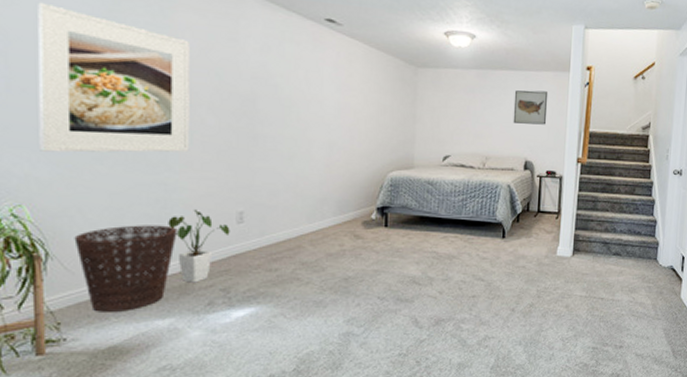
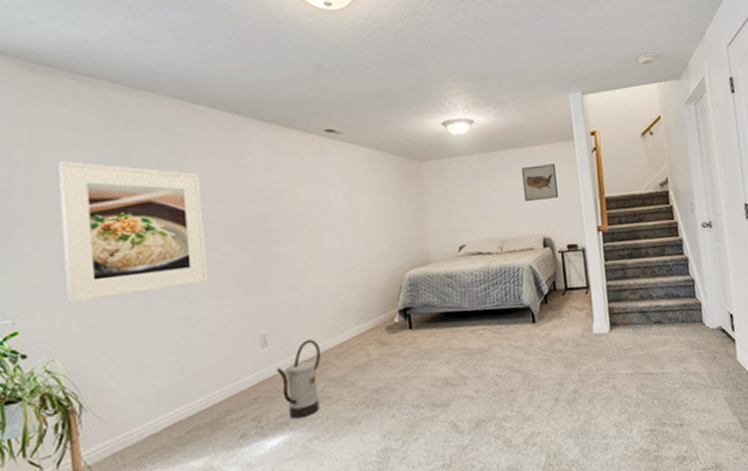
basket: present [74,225,177,312] -> none [105,359,204,461]
house plant: present [168,208,230,283] -> none [194,338,256,417]
watering can: none [249,222,296,295] -> present [276,339,322,420]

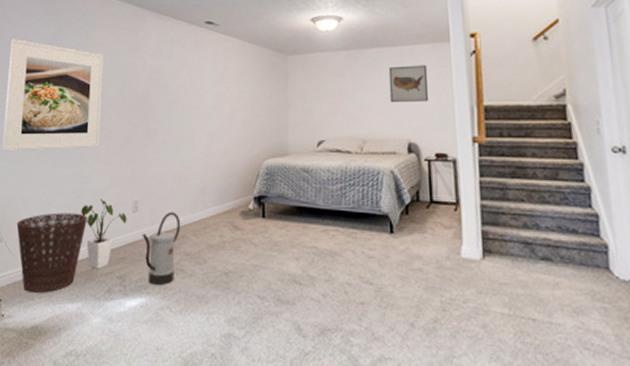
basket: none [105,359,204,461] -> present [16,212,87,293]
house plant: none [194,338,256,417] -> present [81,198,127,269]

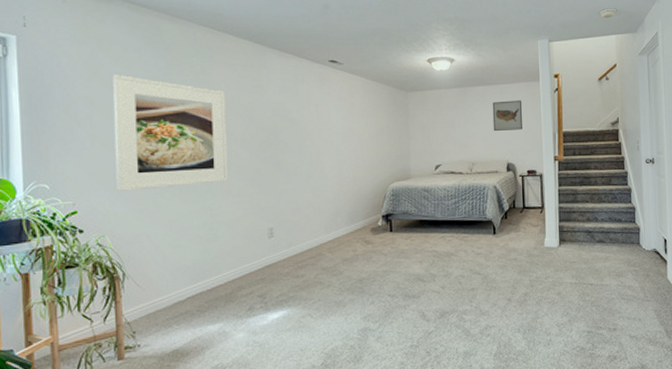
basket: present [16,212,87,293] -> none [144,244,222,321]
house plant: present [81,198,127,269] -> none [214,228,264,292]
watering can: present [142,212,181,286] -> none [279,234,317,299]

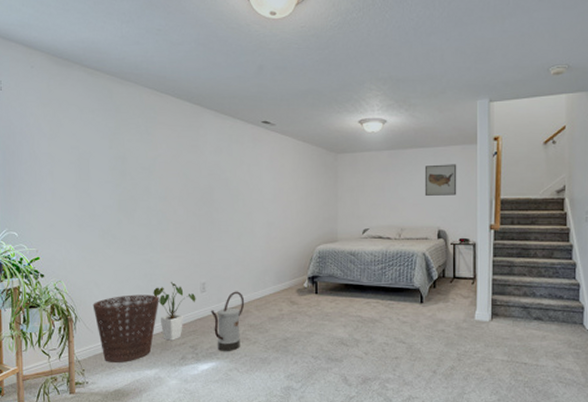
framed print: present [113,74,229,191] -> none [70,133,167,241]
basket: none [144,244,222,321] -> present [93,294,159,362]
house plant: none [214,228,264,292] -> present [153,281,196,341]
watering can: none [279,234,317,299] -> present [210,291,245,352]

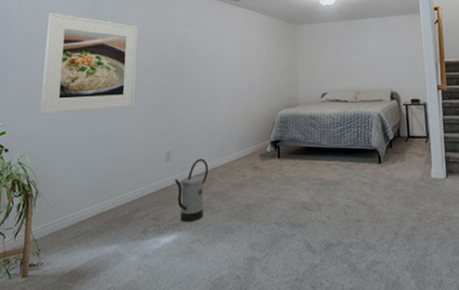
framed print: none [70,133,167,241] -> present [40,12,138,114]
basket: present [93,294,159,362] -> none [55,165,124,240]
house plant: present [153,281,196,341] -> none [118,151,161,213]
wall art: present [424,164,457,196] -> none [375,32,406,61]

